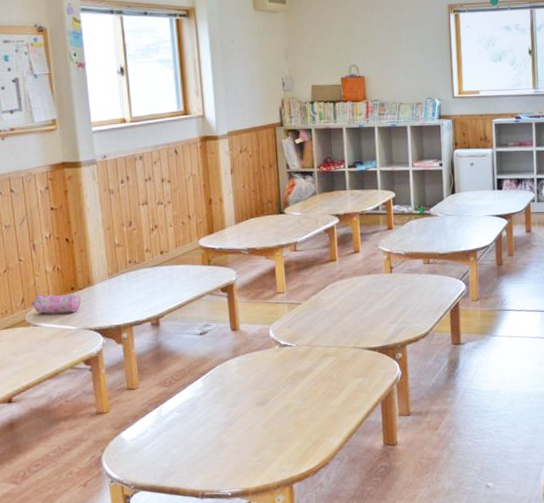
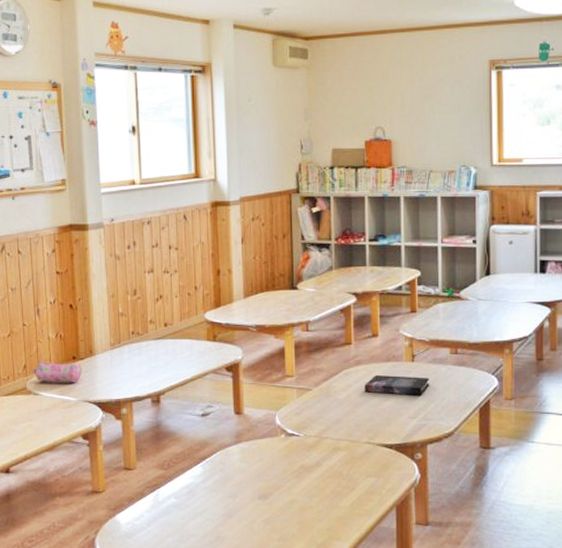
book: none [349,286,407,303] -> present [365,375,430,395]

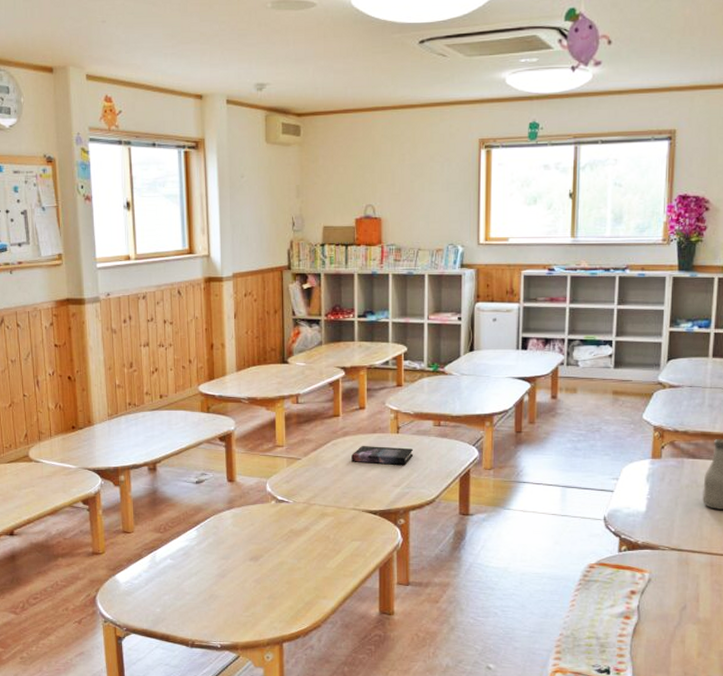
pencil case: present [32,362,82,383] -> none [33,431,81,452]

